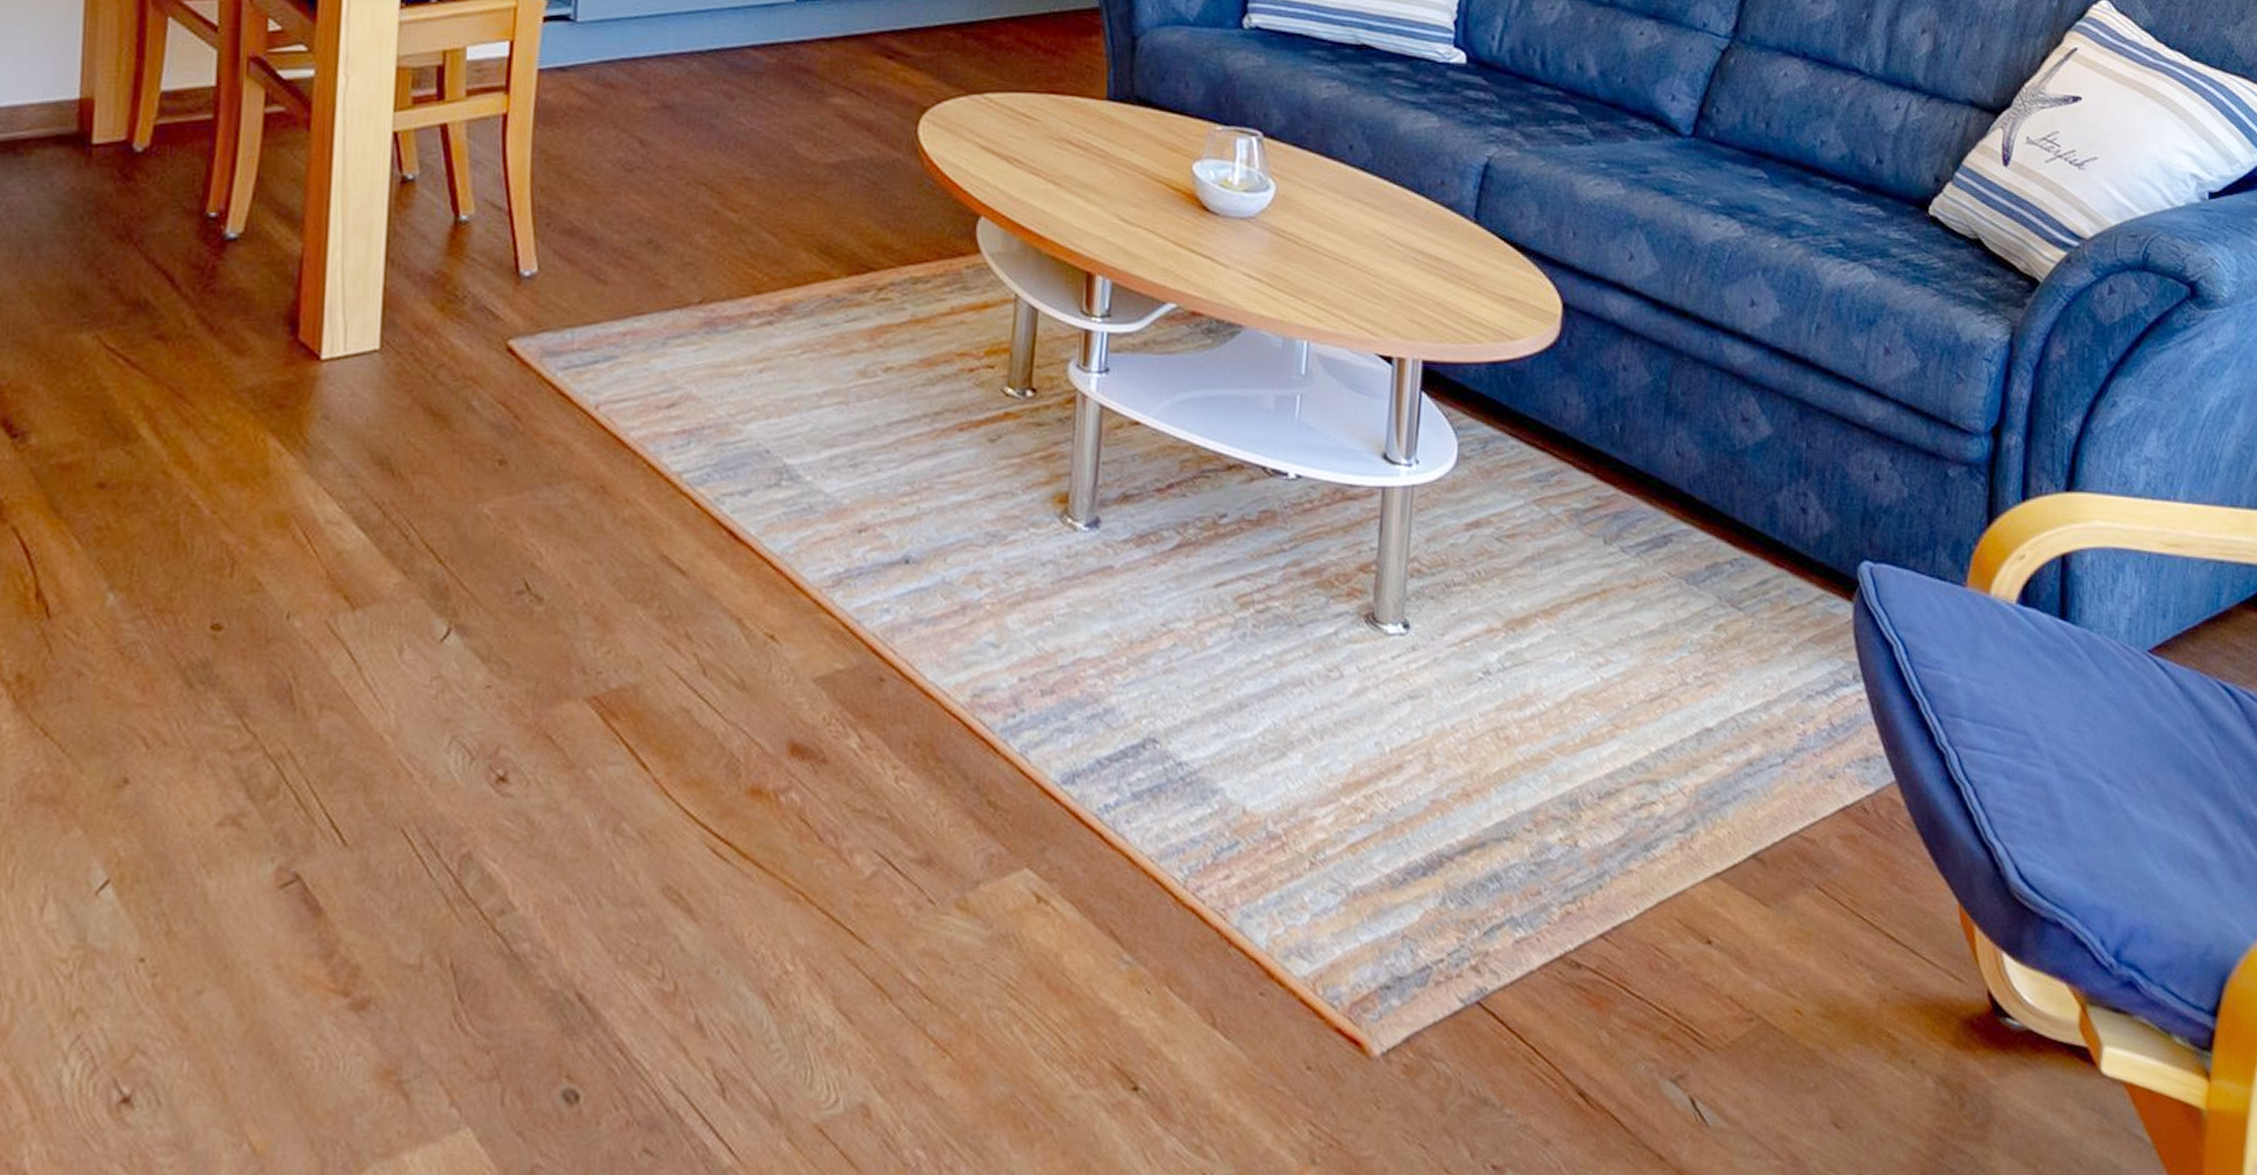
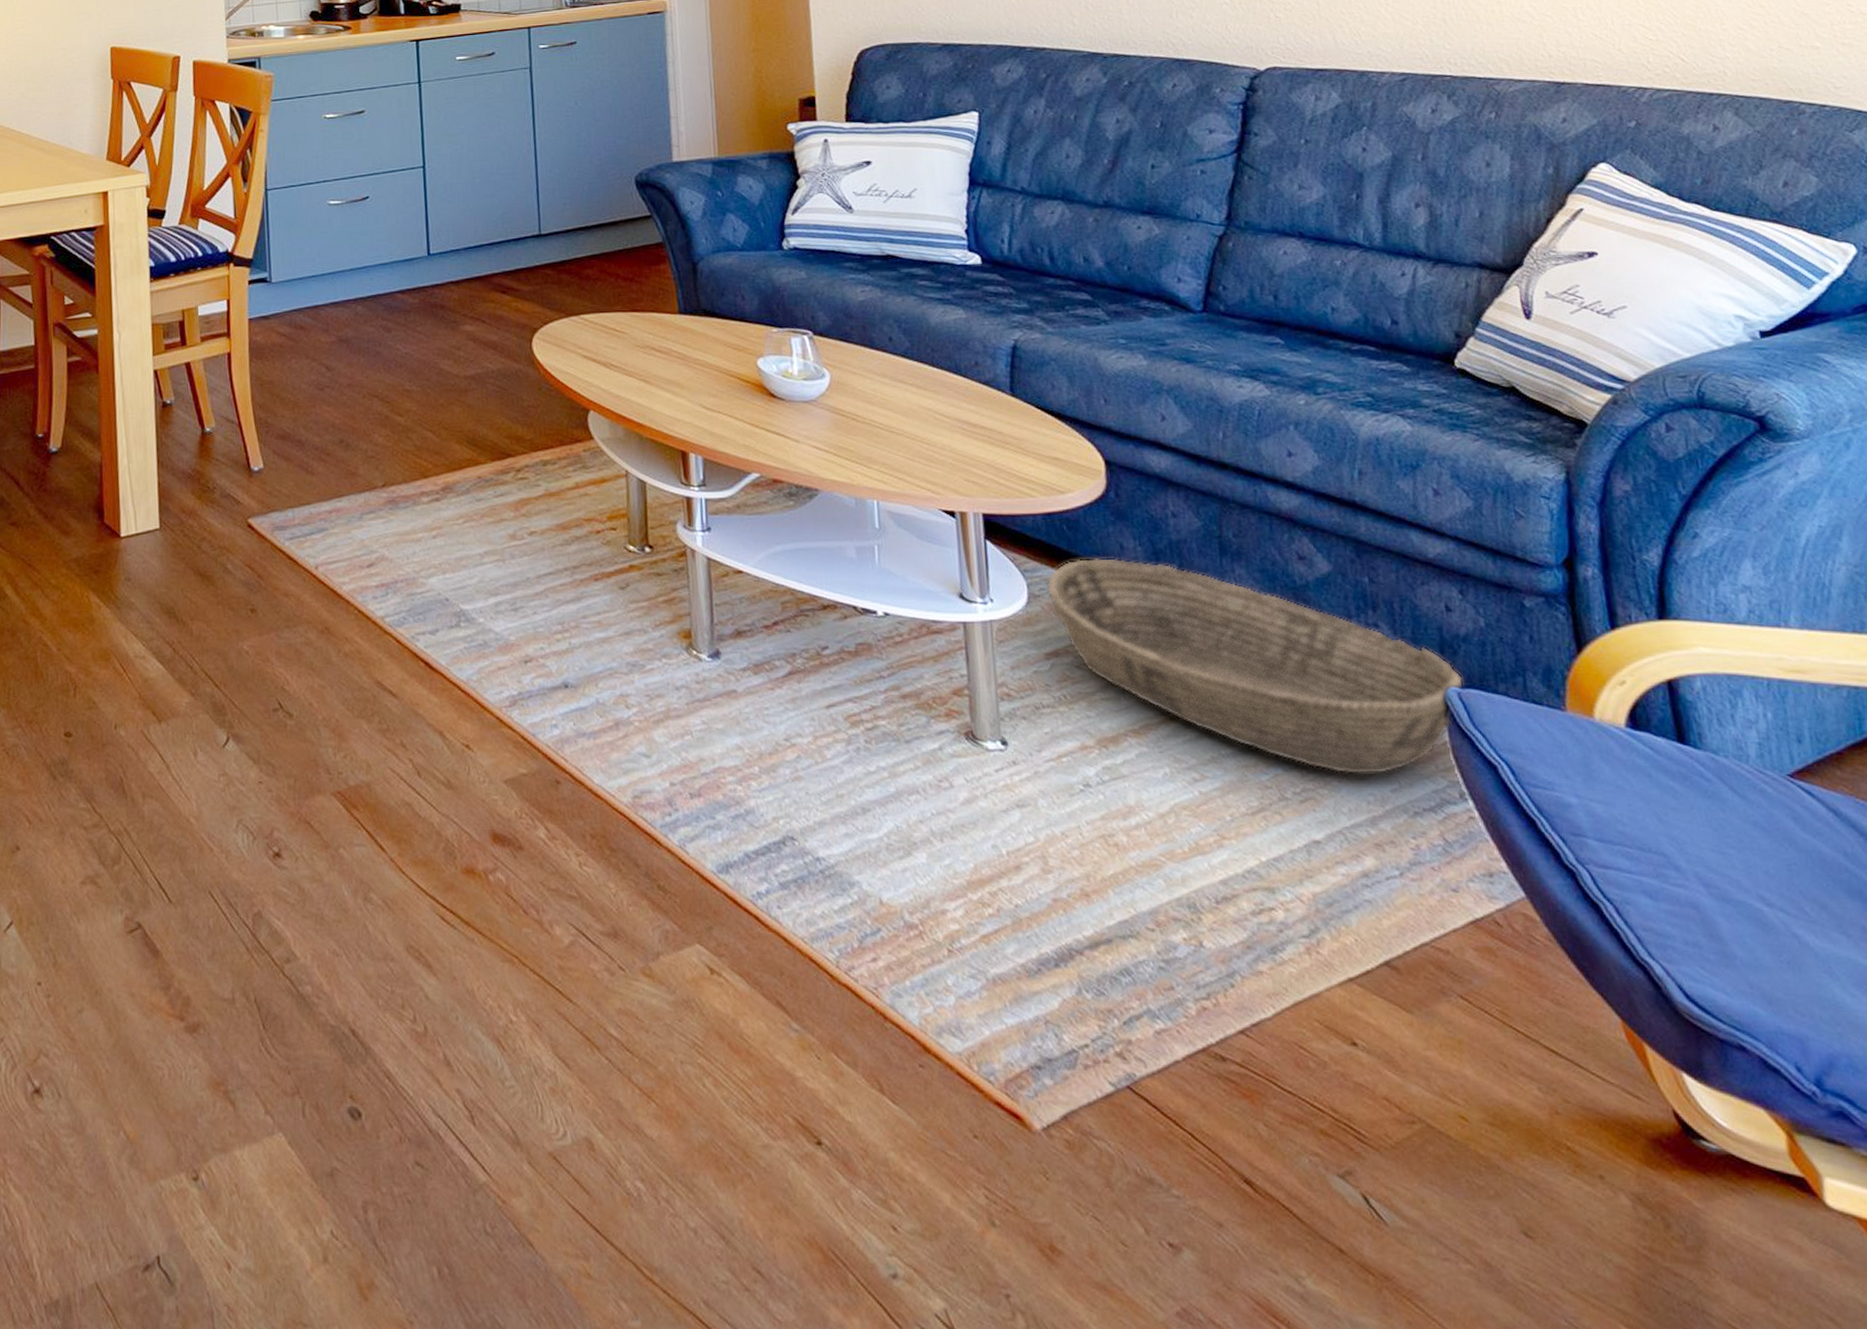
basket: none [1478,414,1878,657] -> present [1046,557,1464,775]

